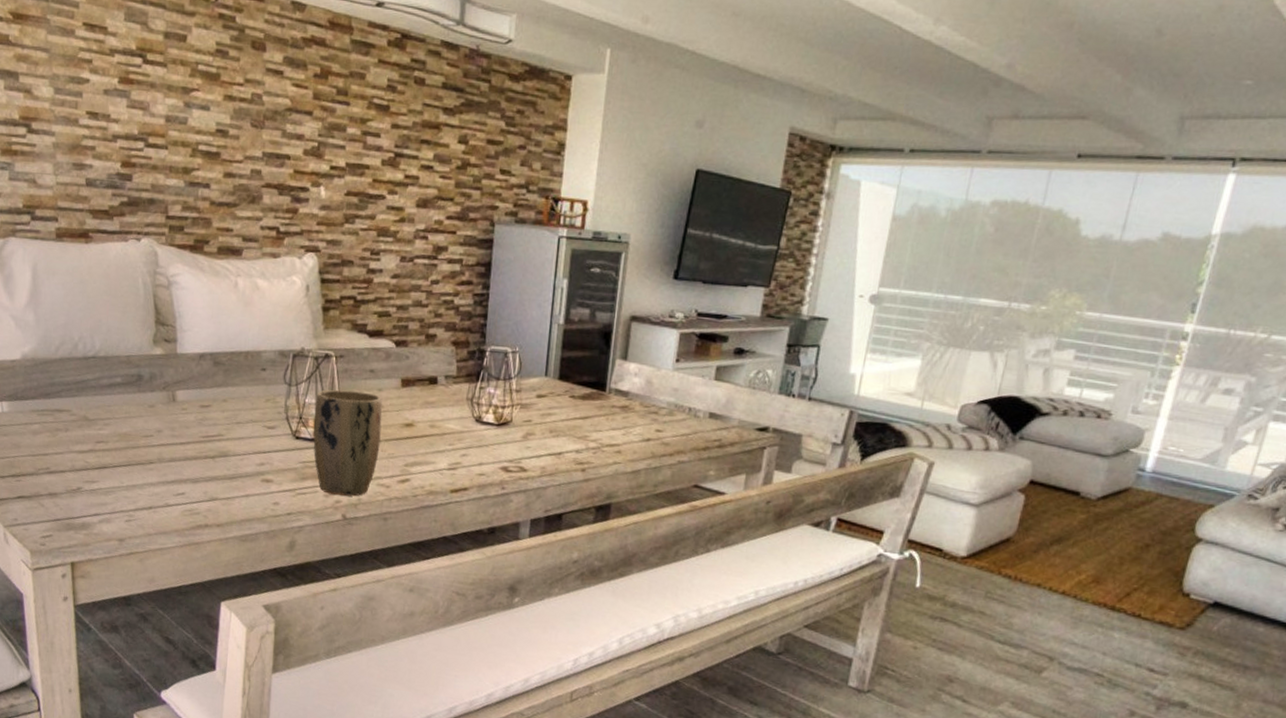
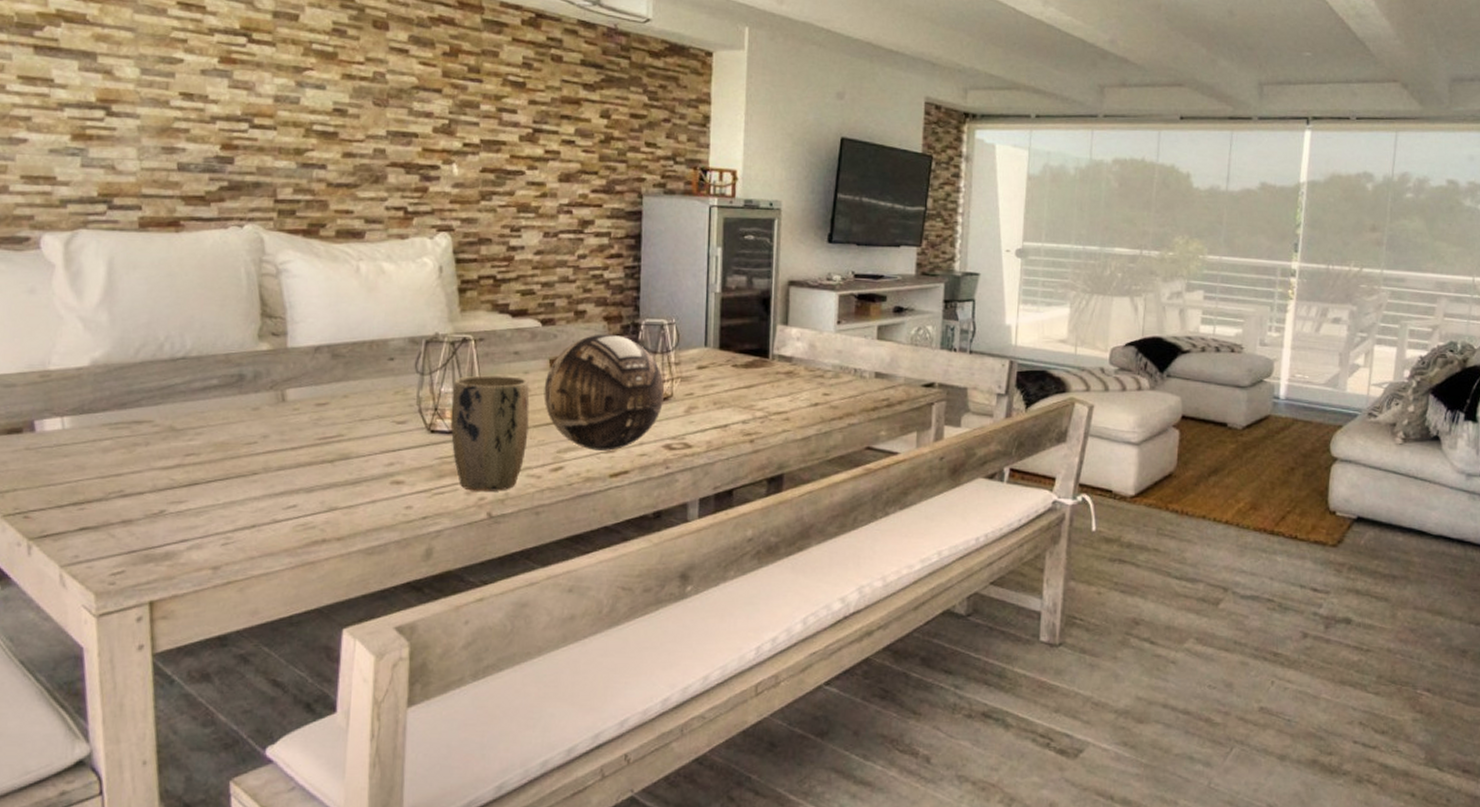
decorative bowl: none [395,357,505,468] -> present [544,334,665,451]

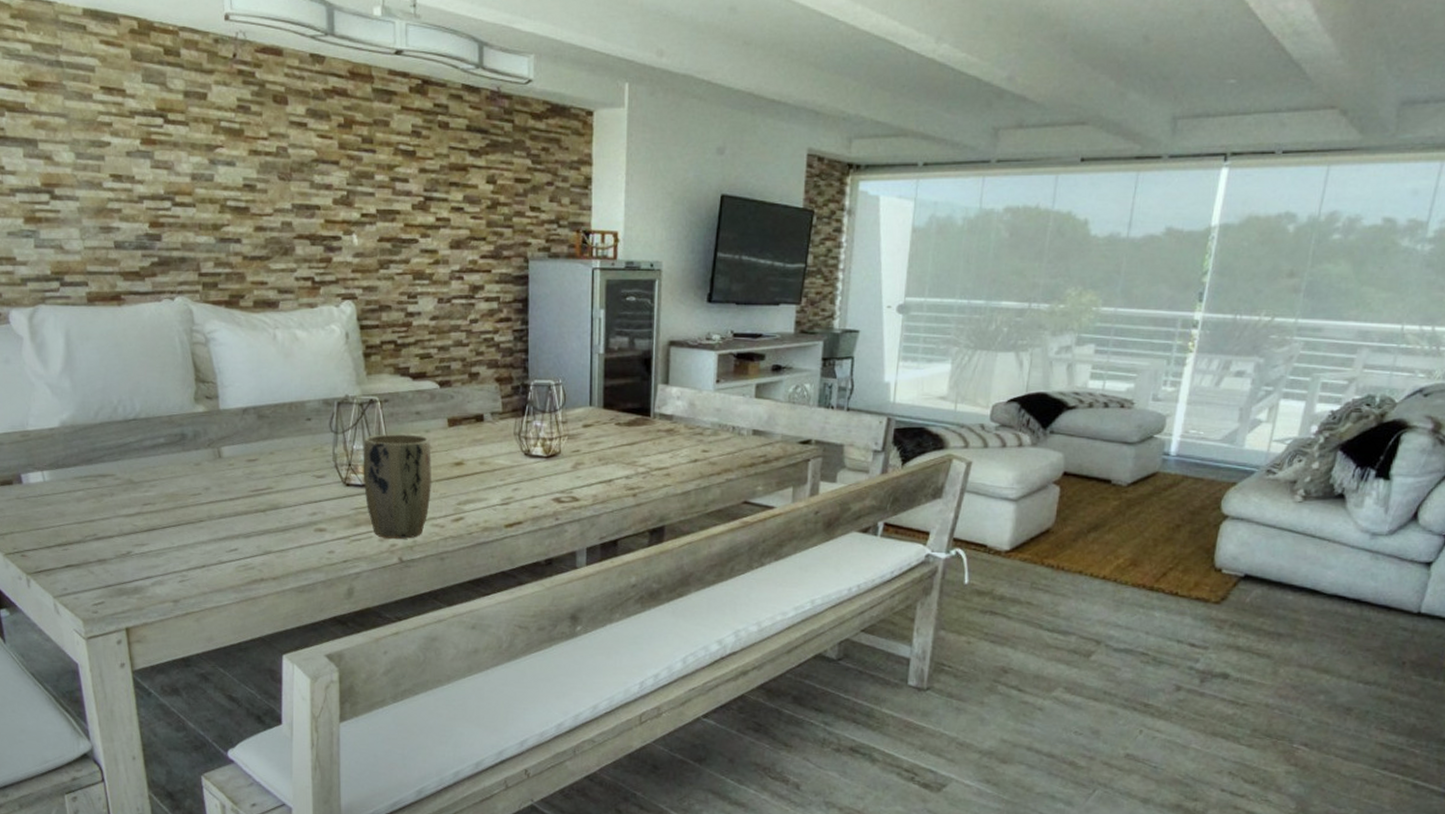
decorative bowl: present [544,334,665,451] -> none [444,394,553,503]

